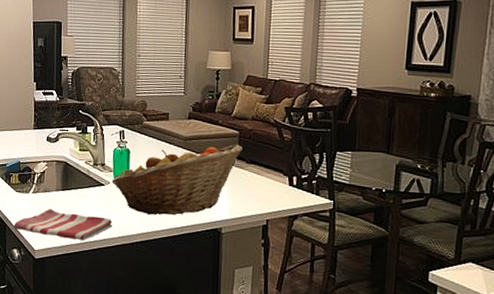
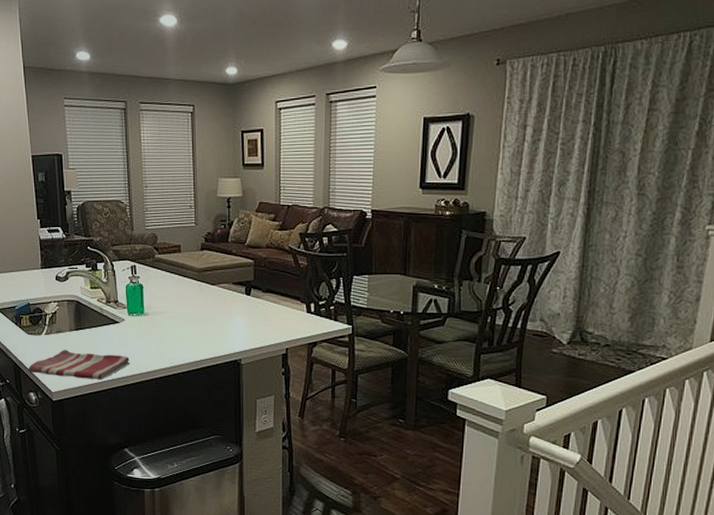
fruit basket: present [112,144,242,215] -> none [126,273,258,350]

